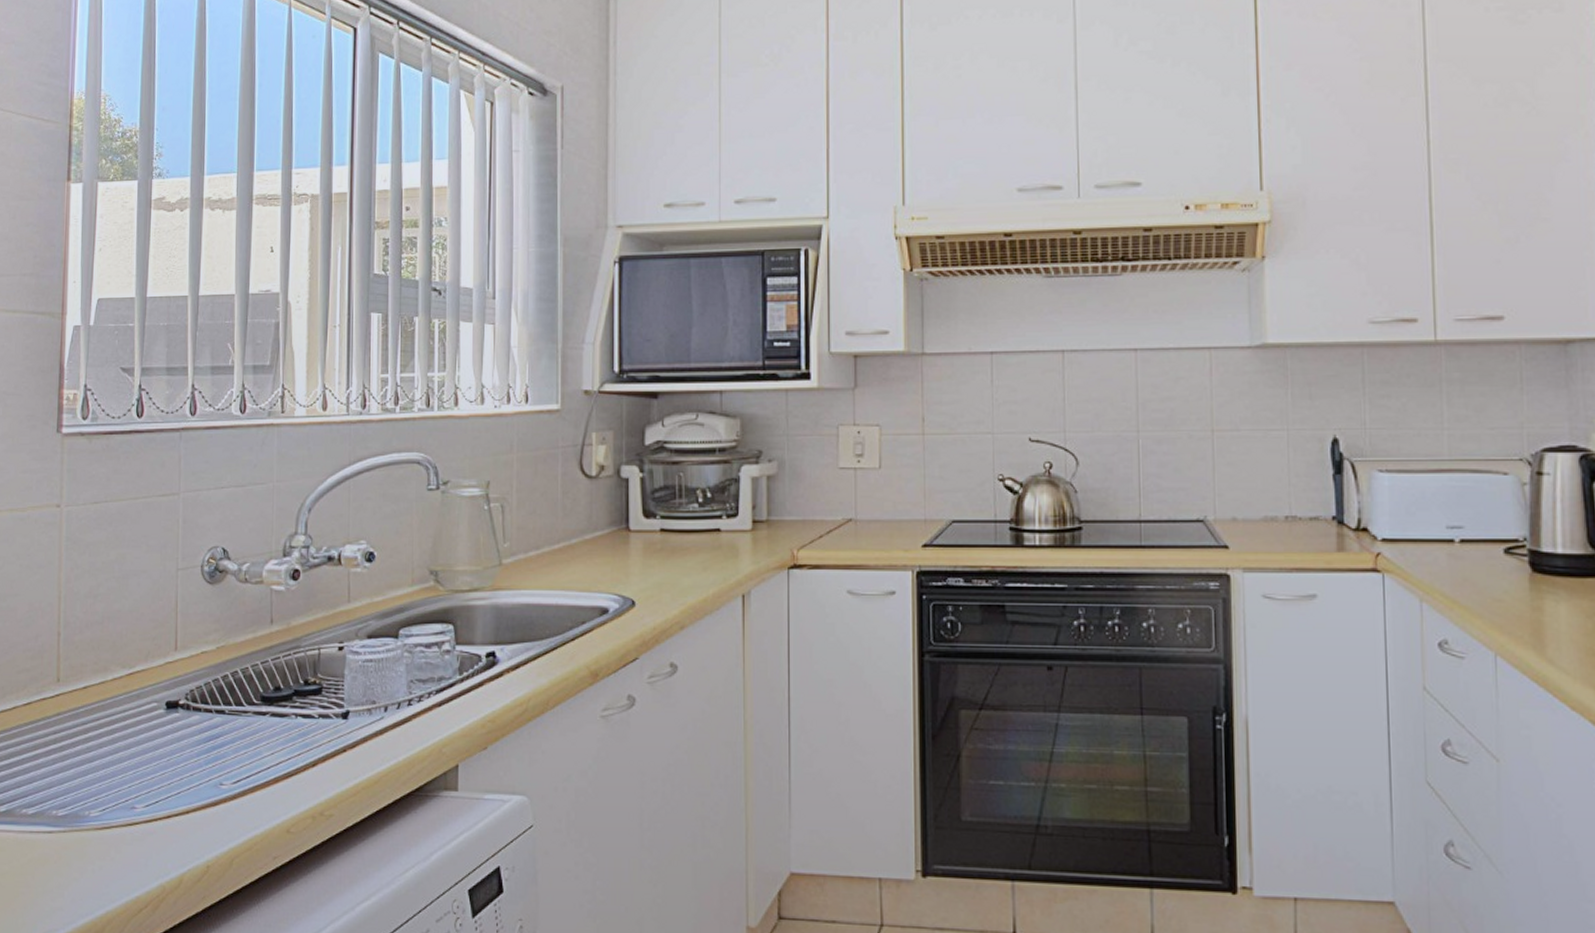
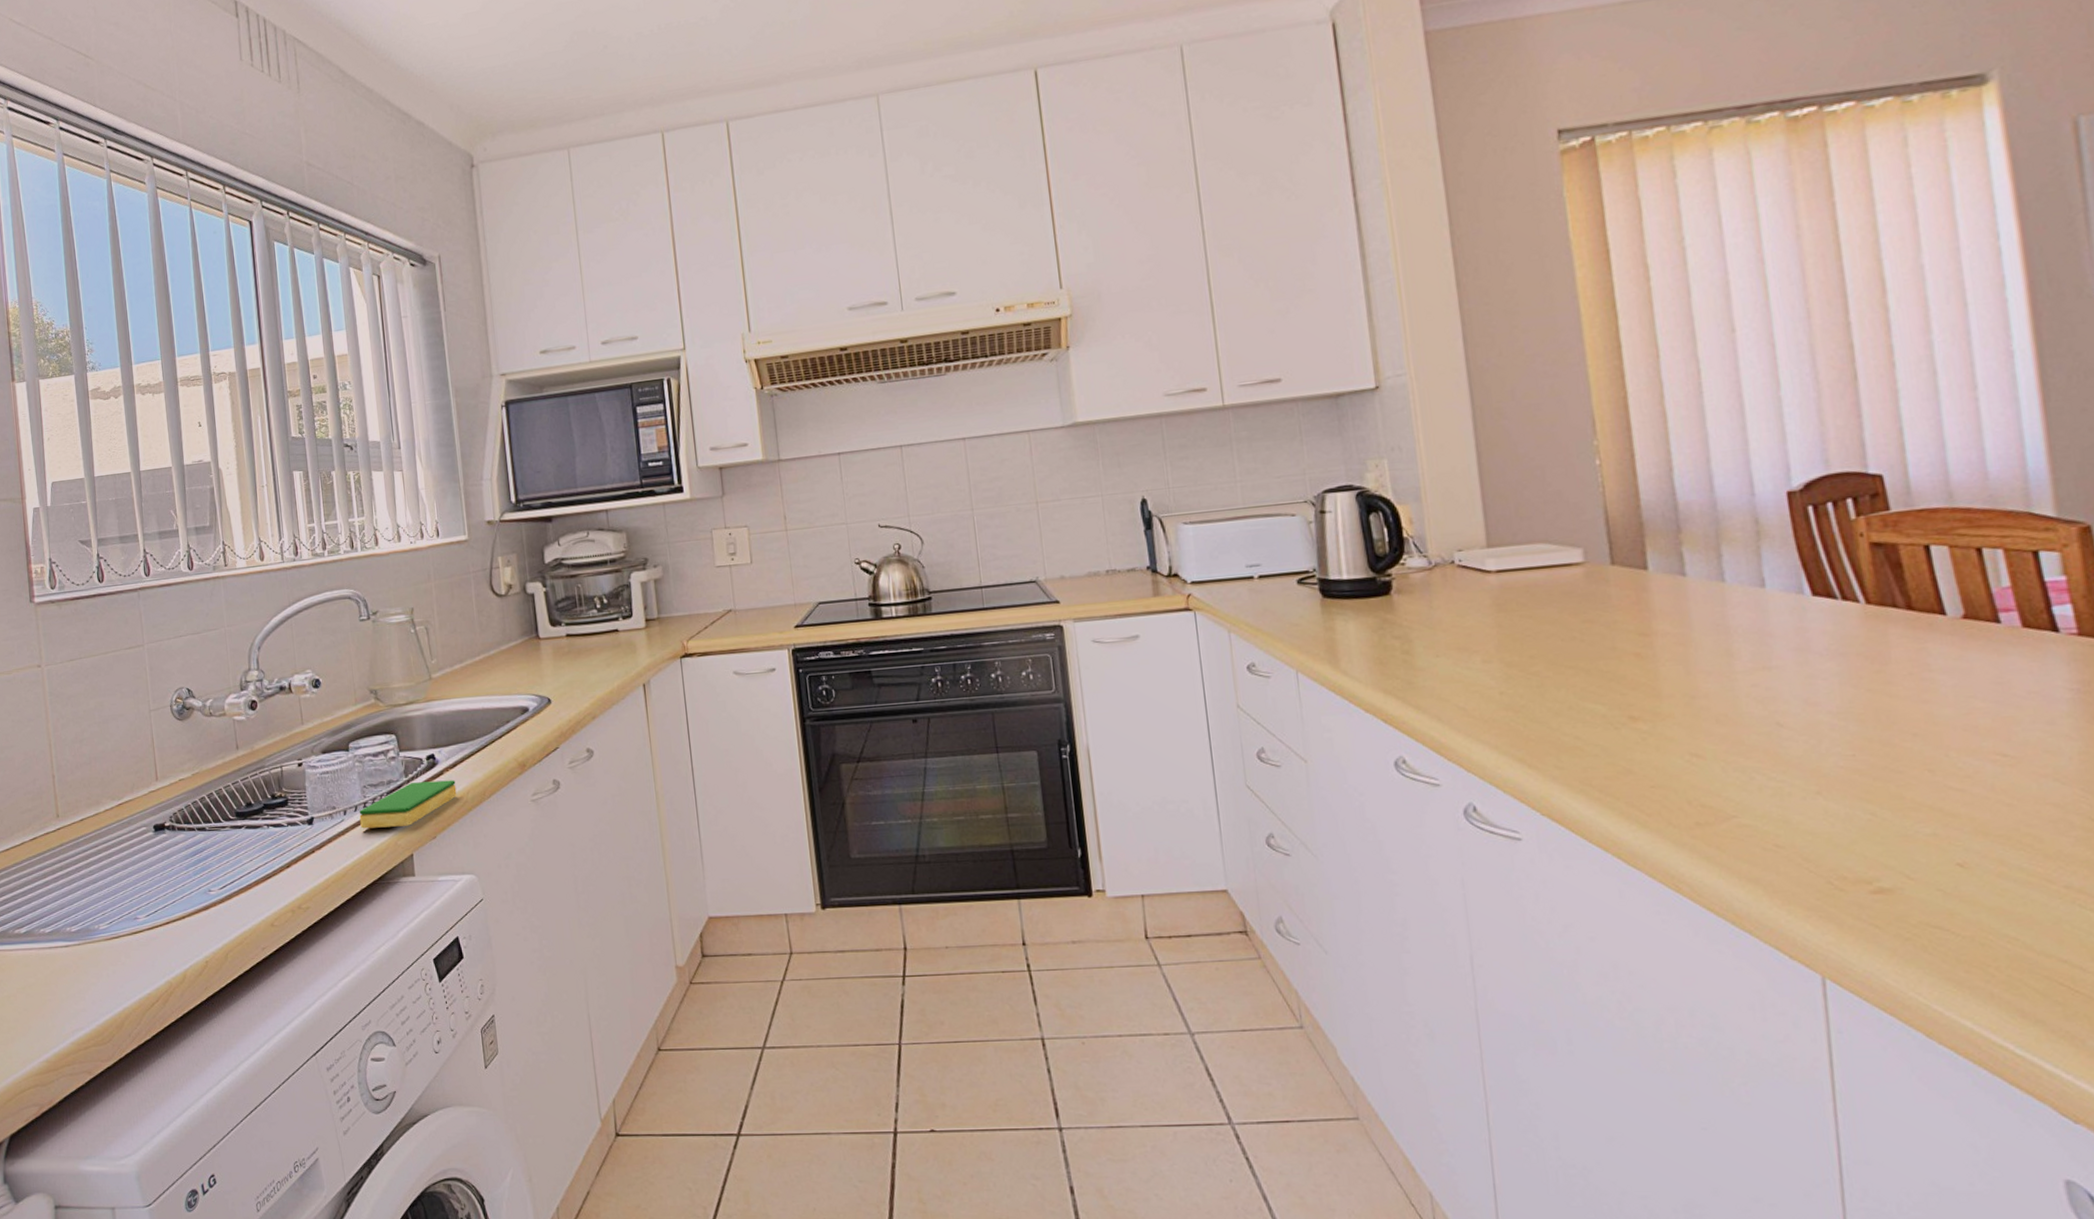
dish sponge: none [402,682,516,732] -> present [359,780,457,829]

